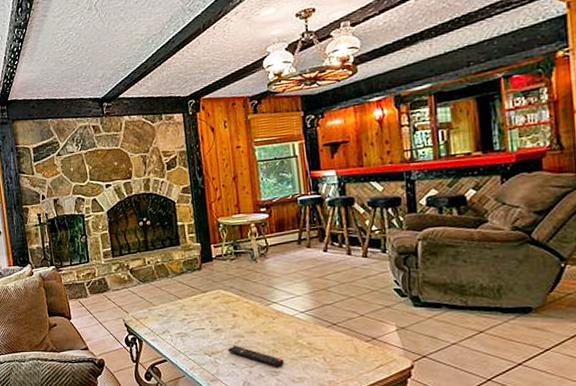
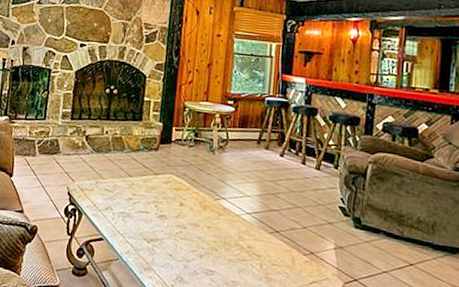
remote control: present [227,345,284,367] -> none [167,235,221,267]

